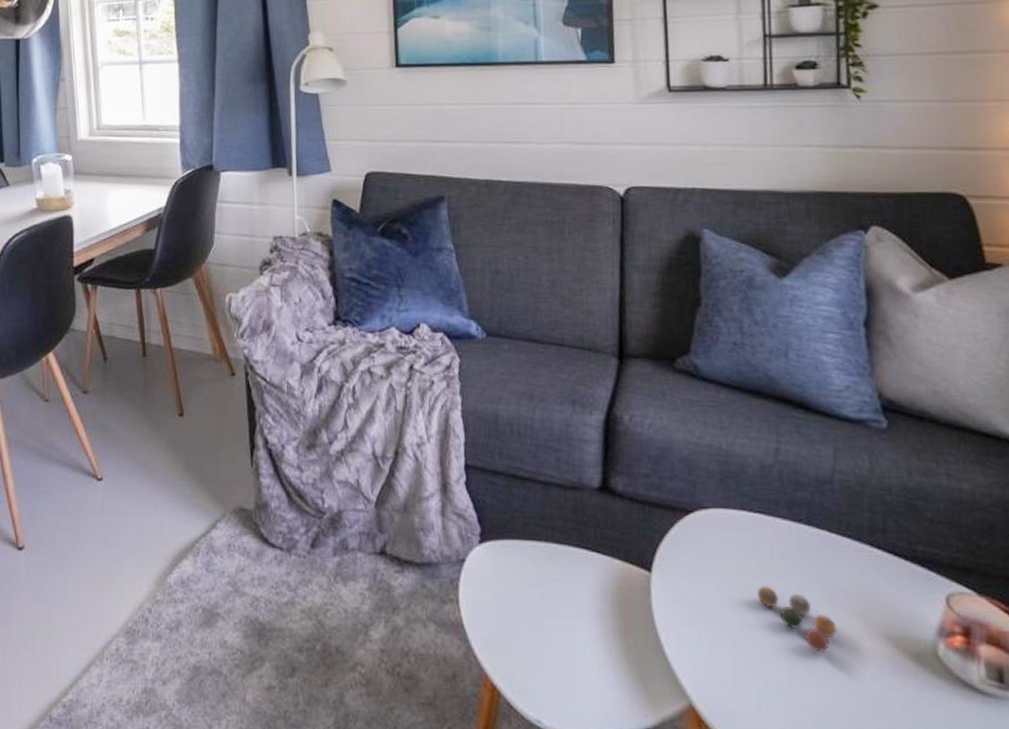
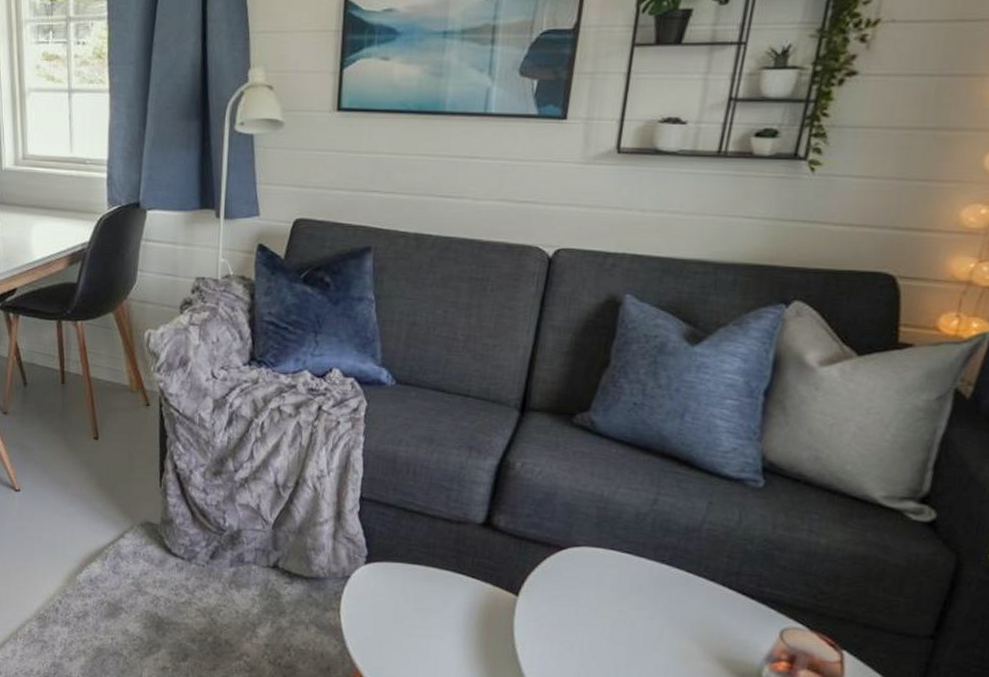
decorative ball: present [756,586,837,652] -> none [610,613,677,668]

